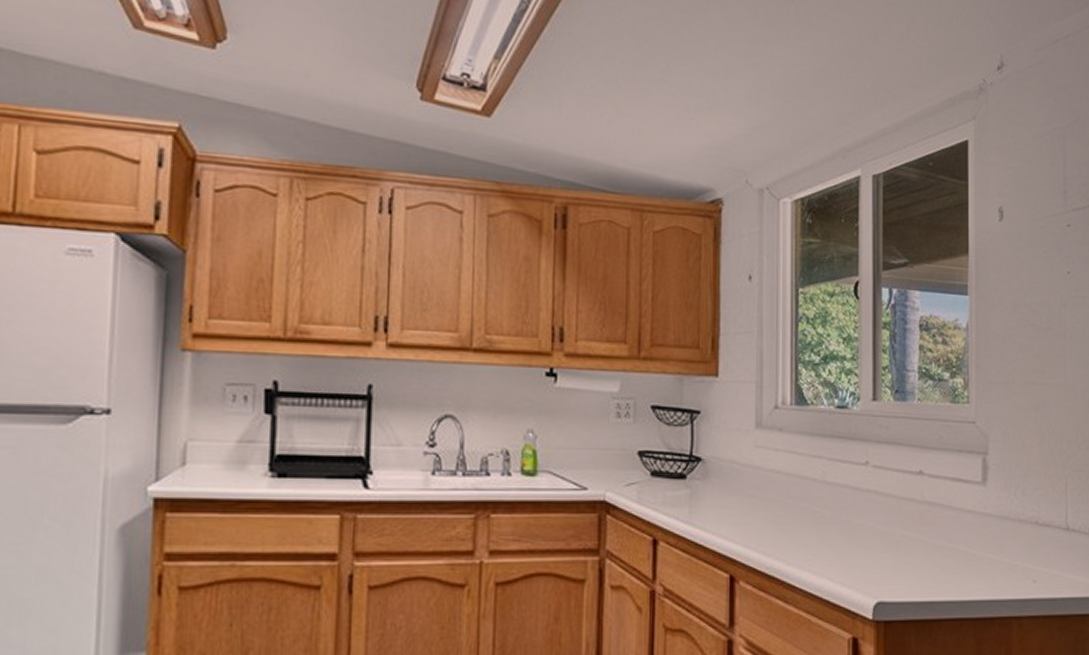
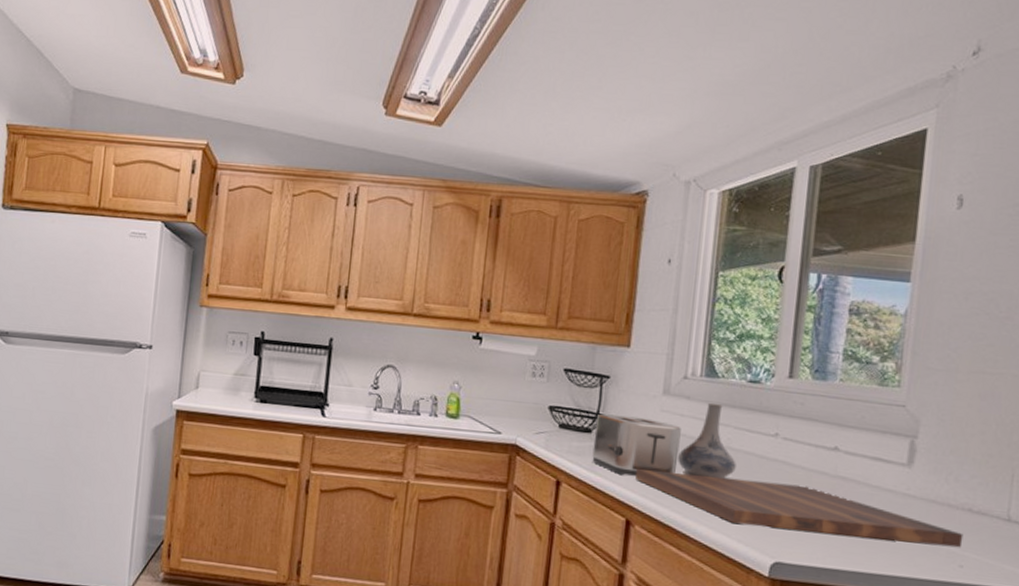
toaster: none [689,455,777,524] -> present [592,413,681,476]
cutting board: none [736,515,1034,566] -> present [635,469,964,548]
decorative vase: none [775,434,832,516] -> present [677,403,736,479]

